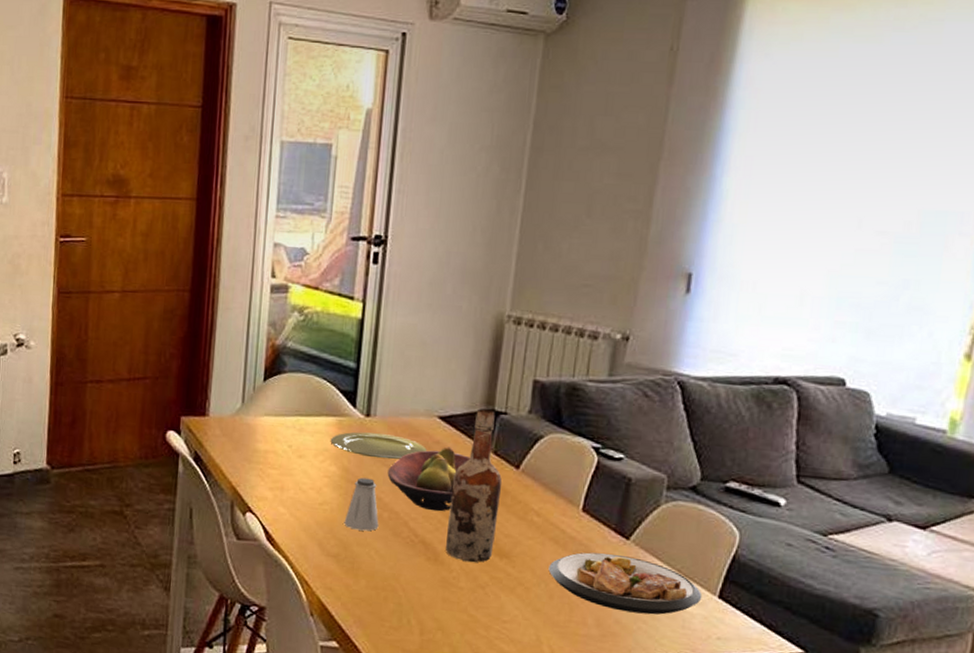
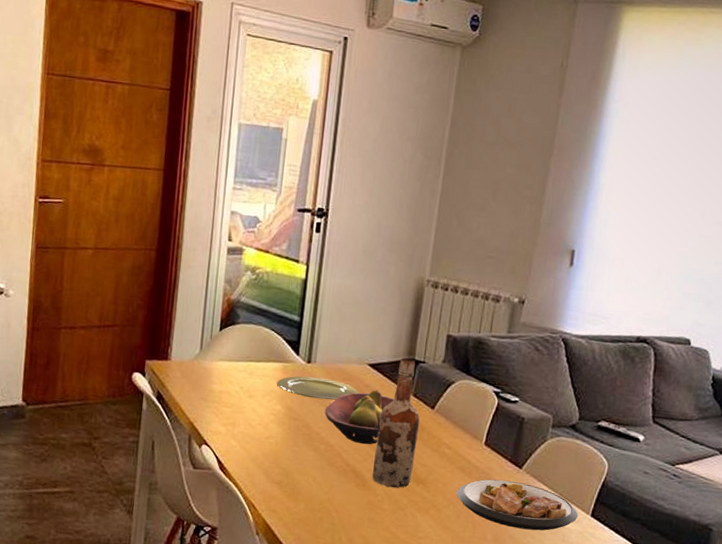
saltshaker: present [344,477,379,531] -> none [286,415,317,462]

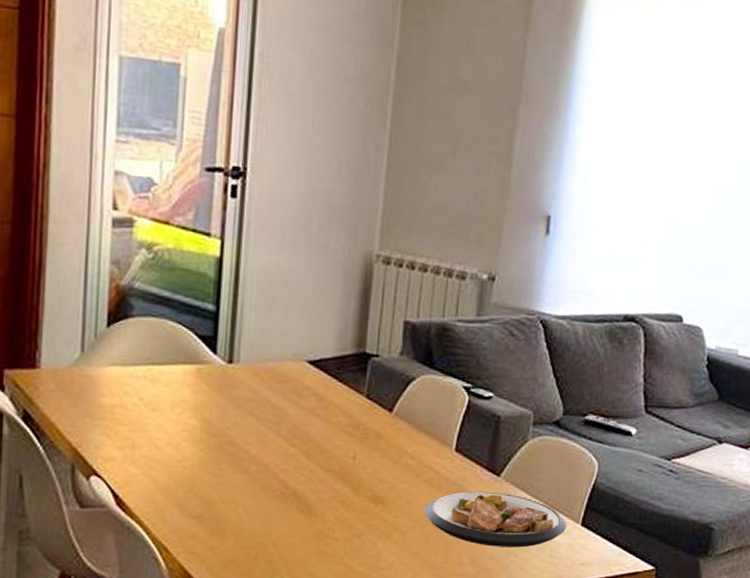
plate: present [277,376,358,400] -> none [189,380,296,409]
fruit bowl: present [324,390,395,445] -> none [254,392,343,461]
wine bottle: present [372,358,420,488] -> none [319,351,376,511]

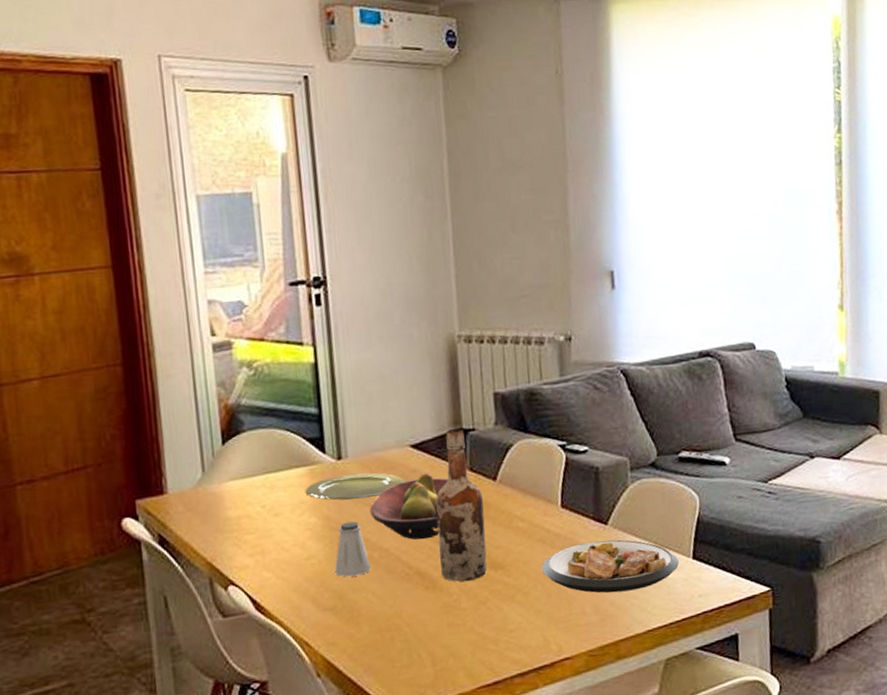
plate: none [189,380,296,409] -> present [306,473,405,501]
saltshaker: none [206,429,246,487] -> present [334,521,371,577]
fruit bowl: none [254,392,343,461] -> present [369,473,449,540]
wine bottle: none [319,351,376,511] -> present [435,429,487,582]

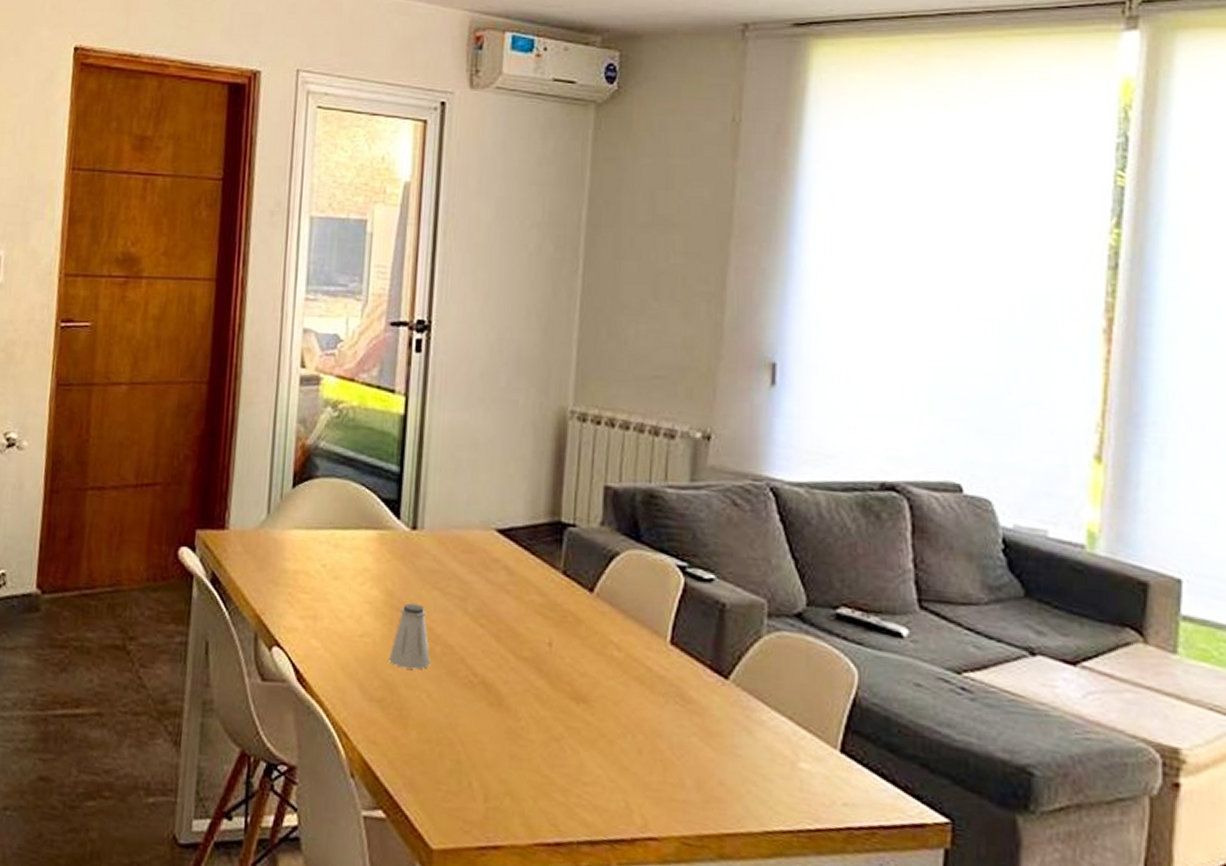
plate: present [306,473,405,501] -> none [372,547,484,581]
fruit bowl: present [369,473,449,540] -> none [439,565,536,645]
wine bottle: present [435,429,487,582] -> none [511,520,575,708]
plate: present [541,540,680,593] -> none [635,695,821,774]

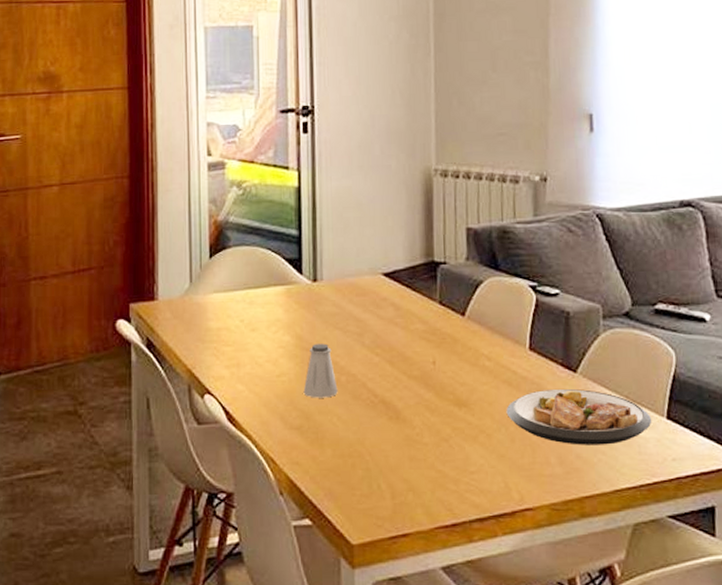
plate: none [635,695,821,774] -> present [506,388,652,445]

